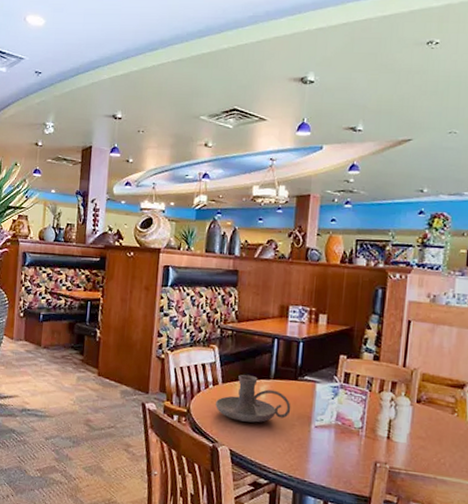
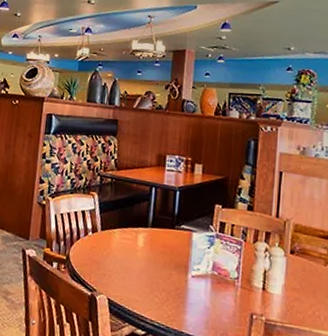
candle holder: present [216,374,291,423] -> none [94,222,169,272]

